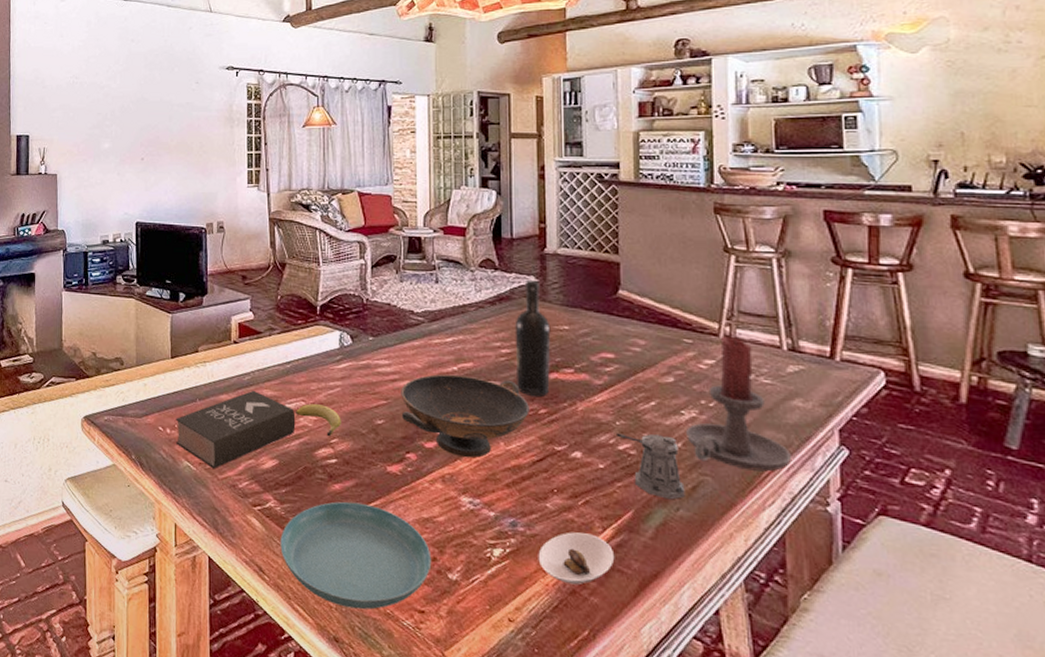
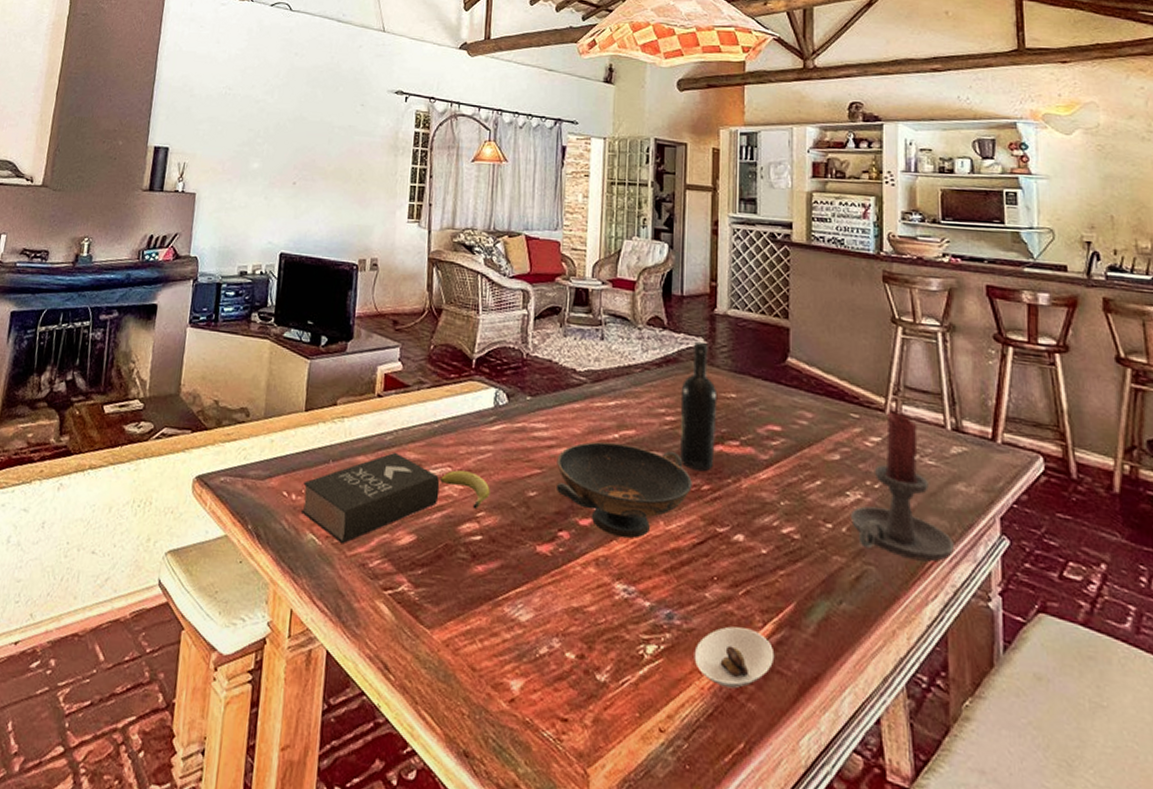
saucer: present [280,501,432,610] -> none [410,586,579,717]
pepper shaker: present [617,433,685,500] -> none [781,514,848,591]

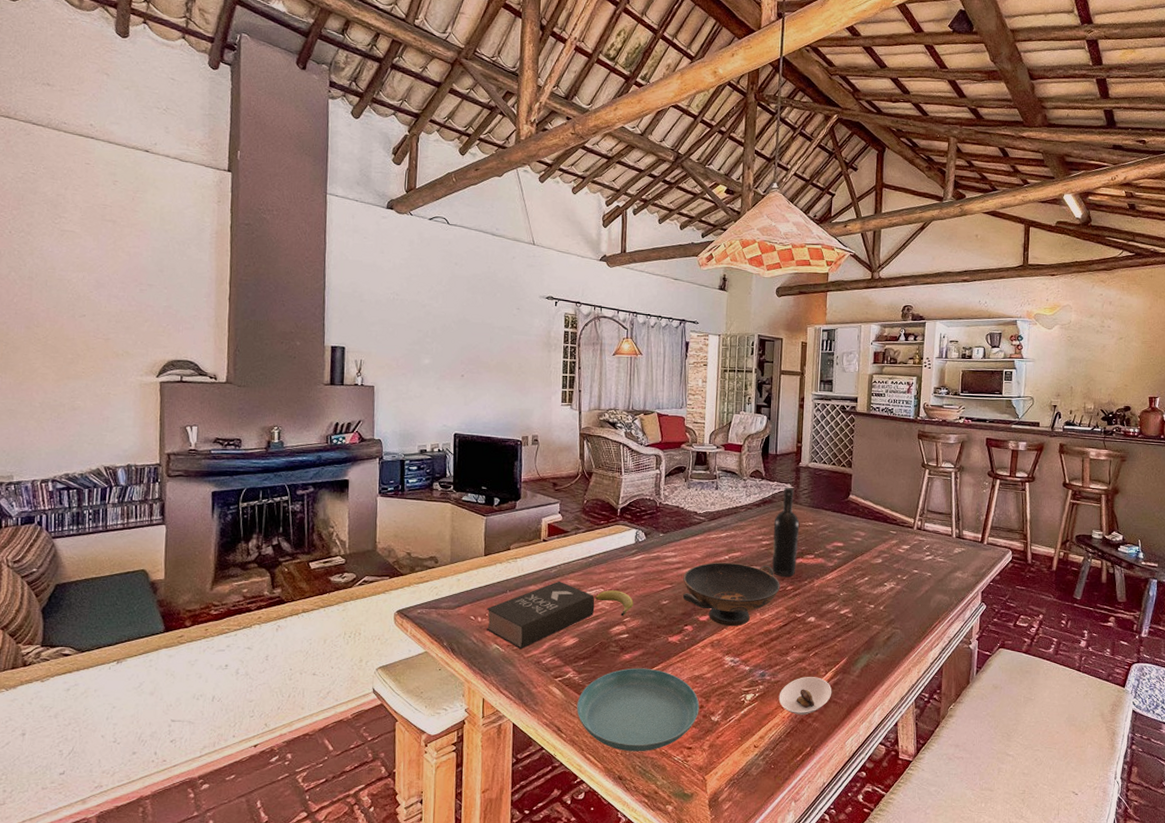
saucer: none [410,586,579,717] -> present [577,668,700,752]
candle holder: present [851,411,954,562] -> none [887,528,951,624]

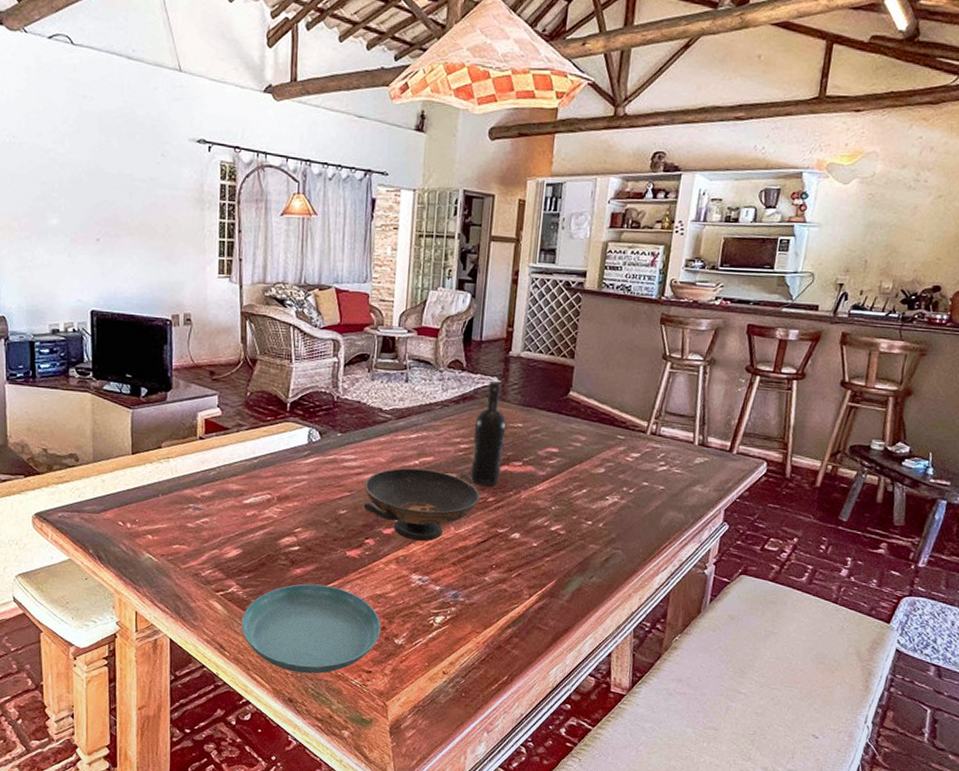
book: present [486,581,595,650] -> none [136,484,261,560]
fruit: present [595,590,634,617] -> none [261,496,306,527]
saucer: present [778,677,832,715] -> none [473,599,536,642]

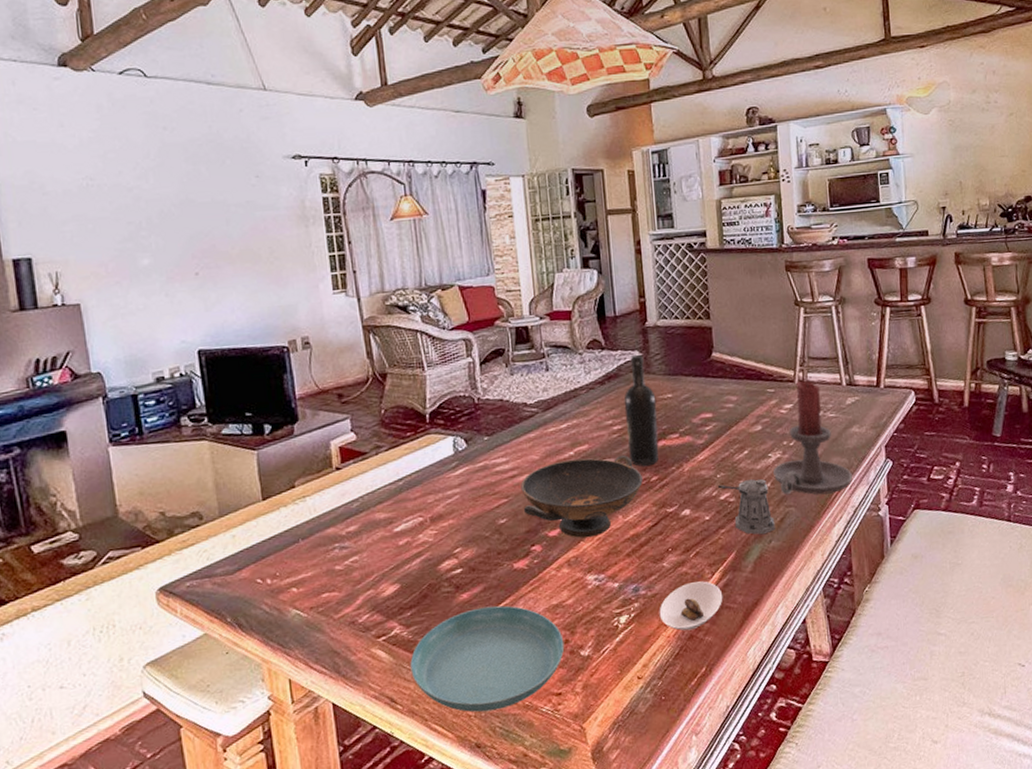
saucer: none [473,599,536,642] -> present [659,581,723,631]
pepper shaker: none [551,517,600,570] -> present [718,478,775,535]
candle holder: none [607,432,686,545] -> present [773,380,852,495]

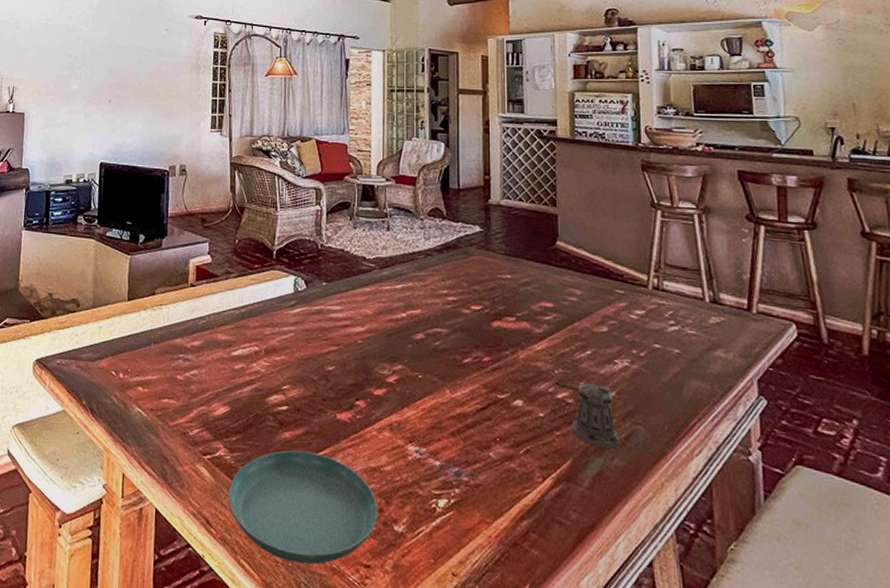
decorative bowl: present [521,455,643,538] -> none [352,320,474,406]
wine bottle: present [623,354,659,466] -> none [461,229,494,344]
saucer: present [659,581,723,631] -> none [481,482,554,537]
candle holder: present [773,380,852,495] -> none [620,287,716,422]

